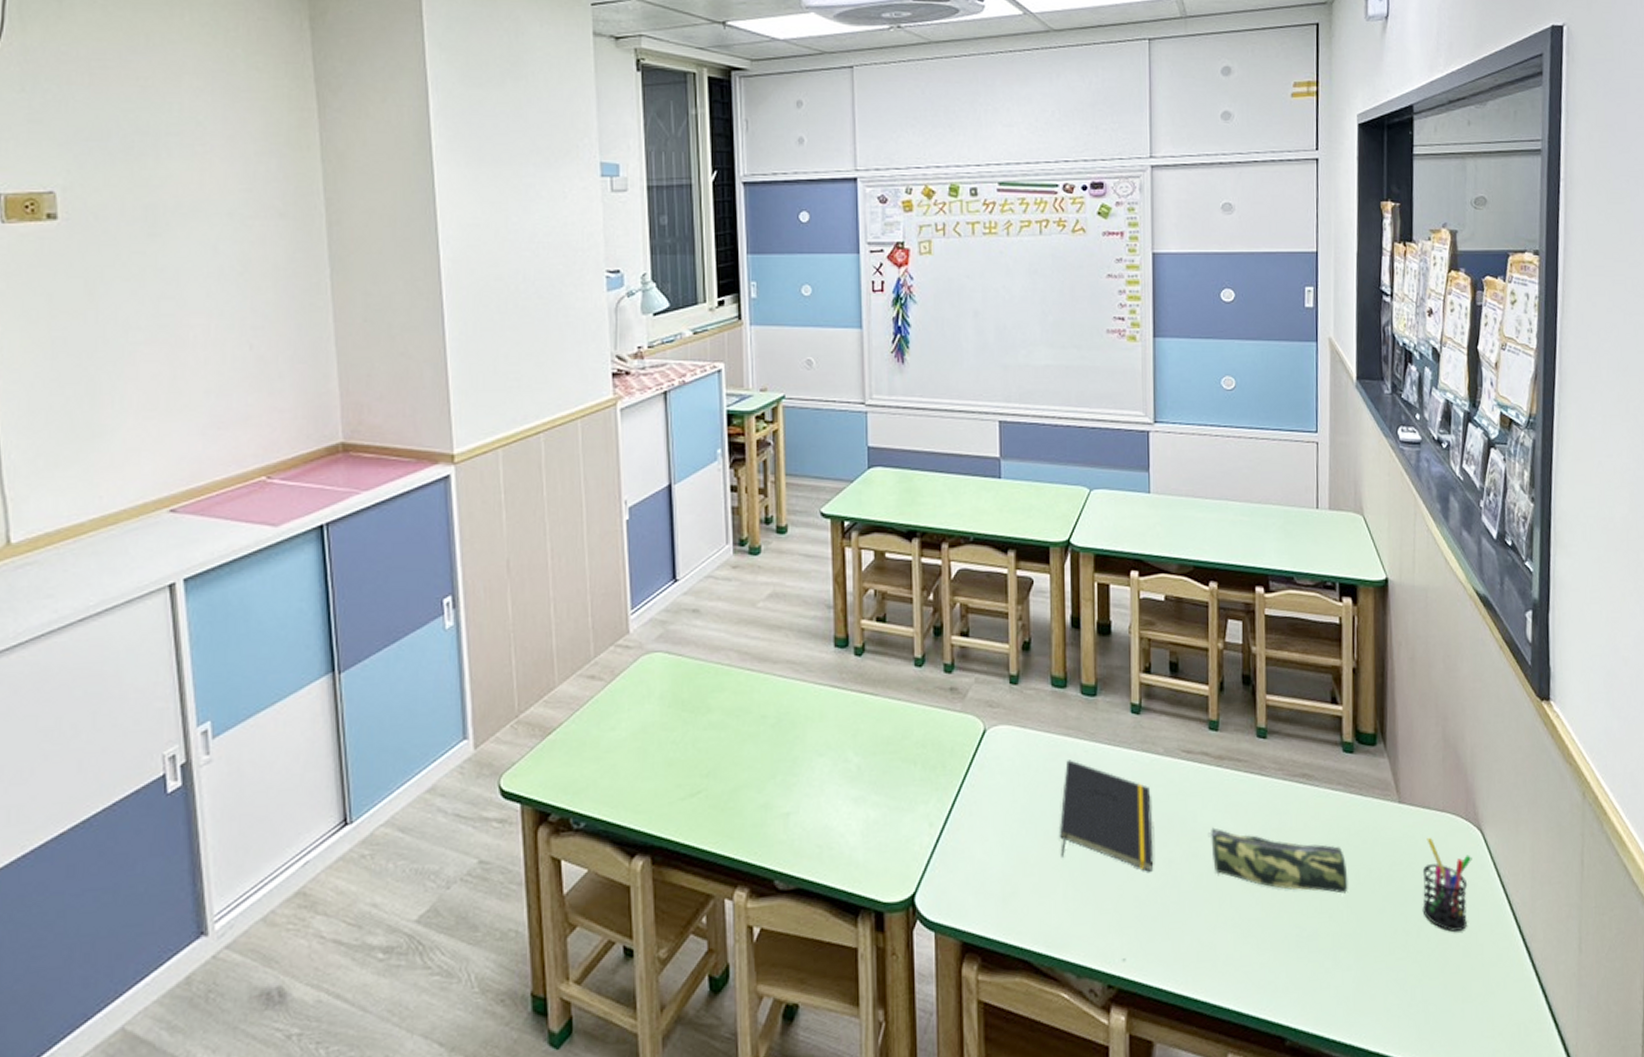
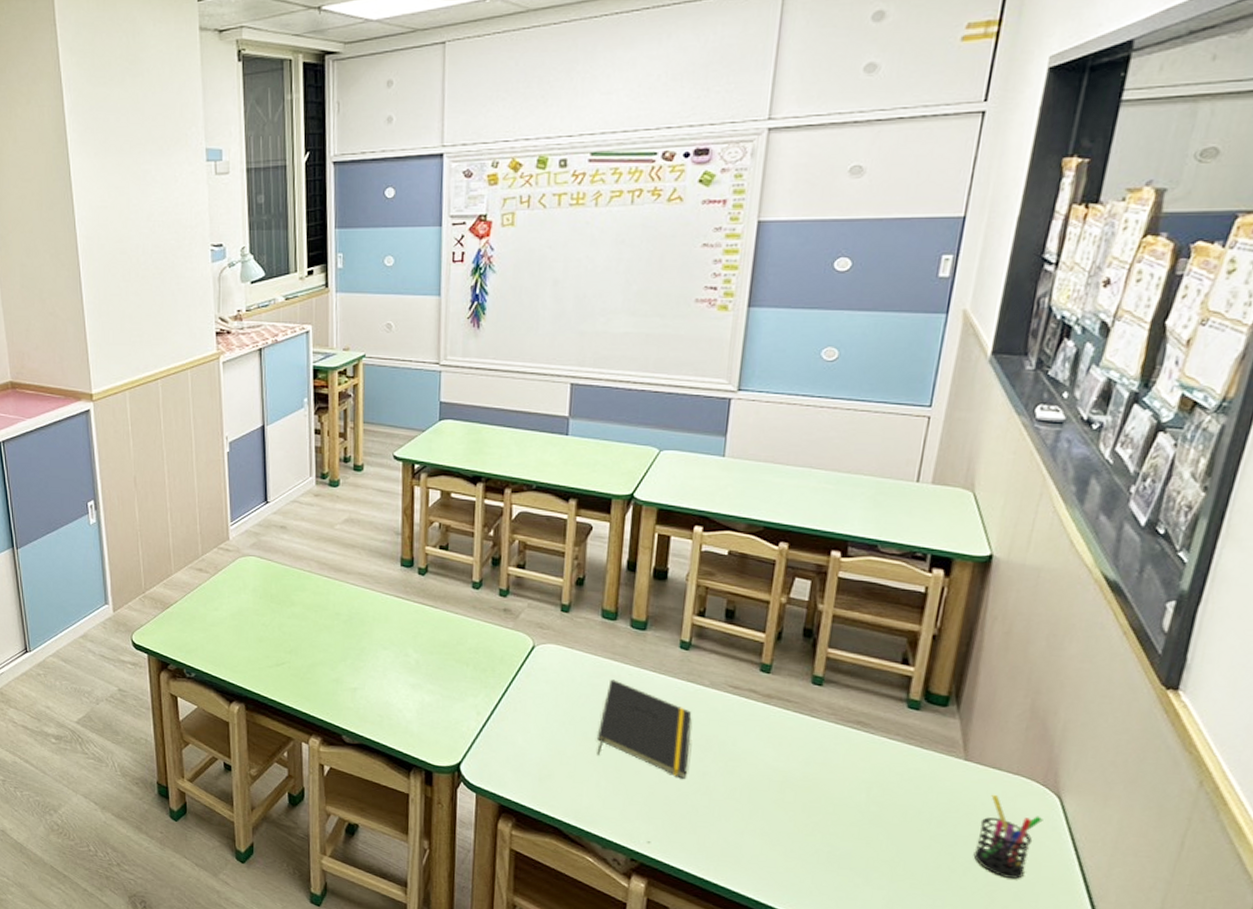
pencil case: present [1208,827,1348,894] -> none [746,753,894,827]

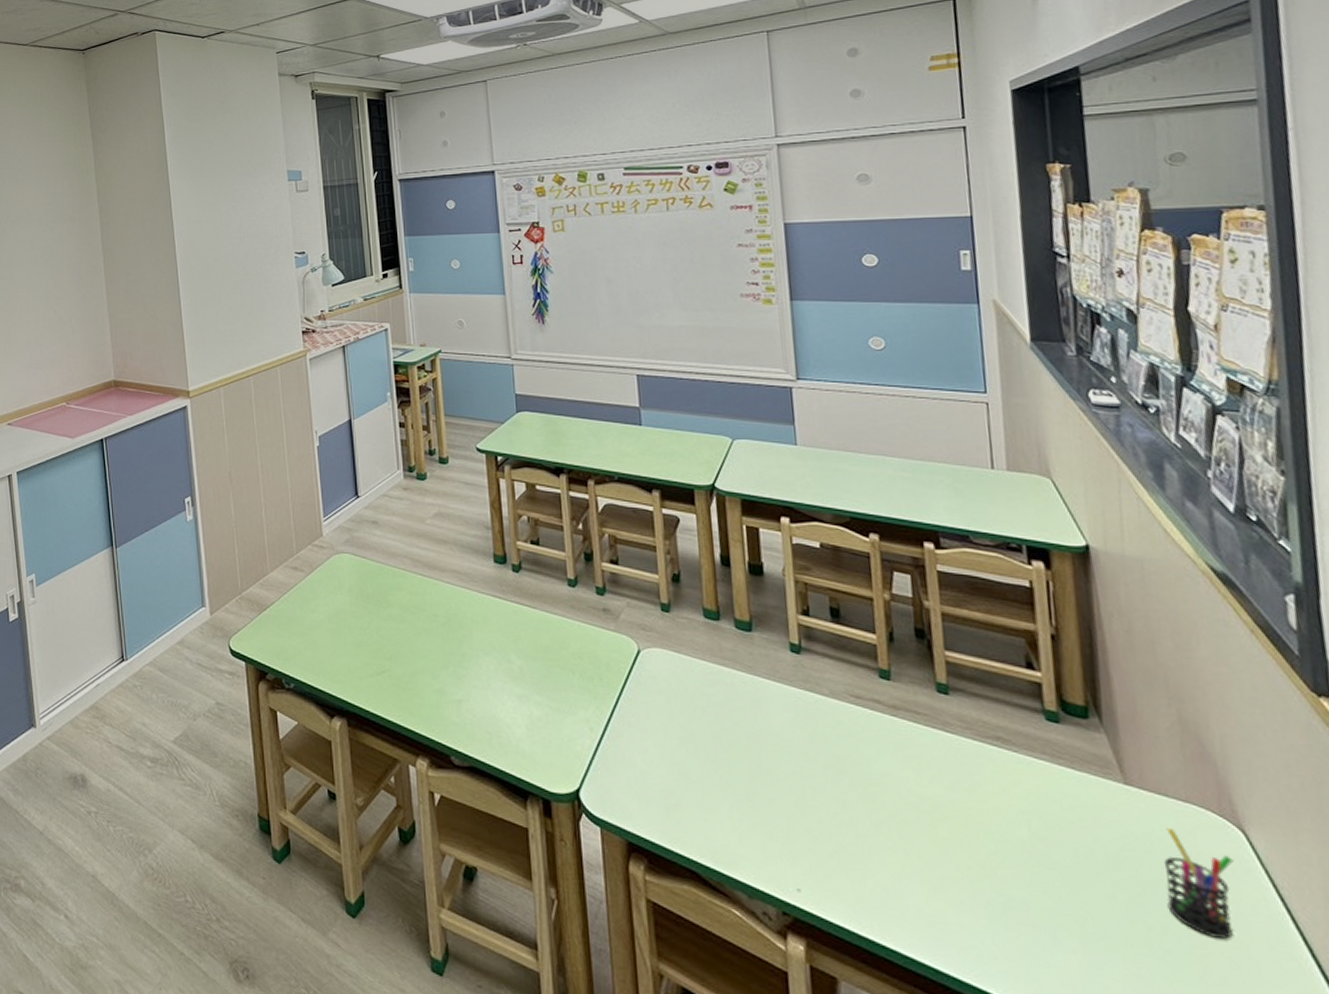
notepad: present [596,679,692,779] -> none [720,688,826,809]

